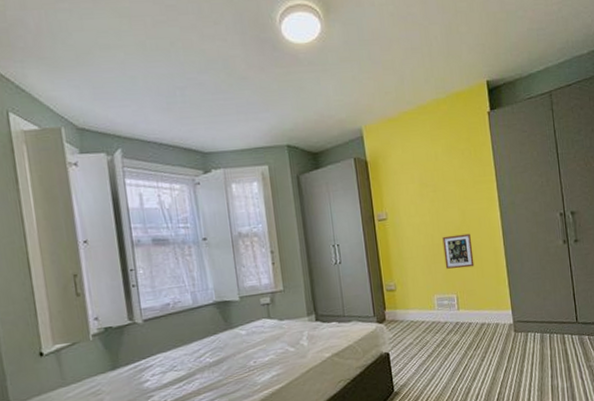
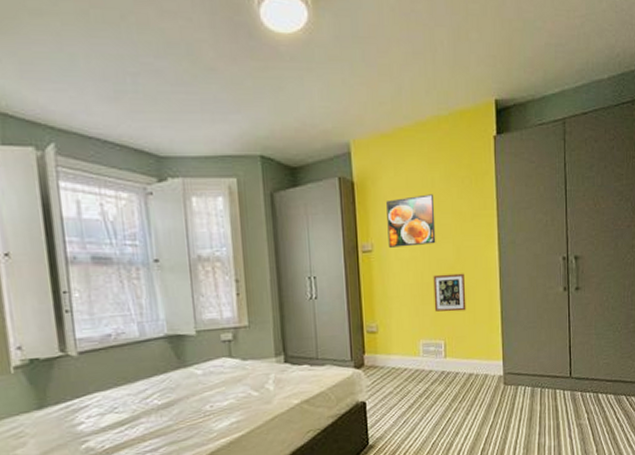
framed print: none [396,166,443,215] -> present [386,194,436,248]

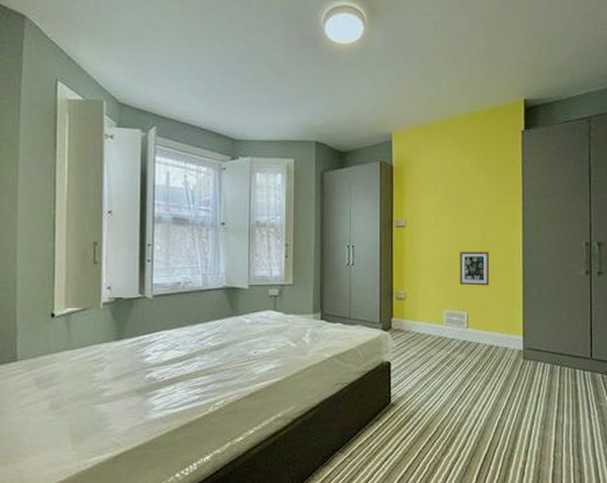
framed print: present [386,194,436,248] -> none [420,179,464,225]

